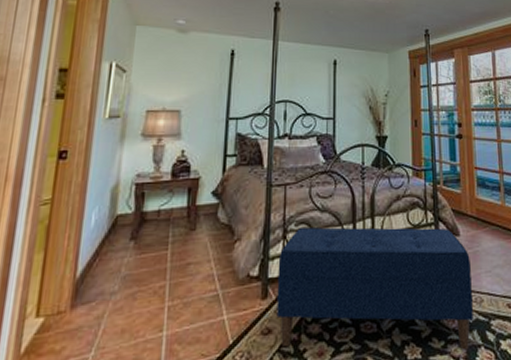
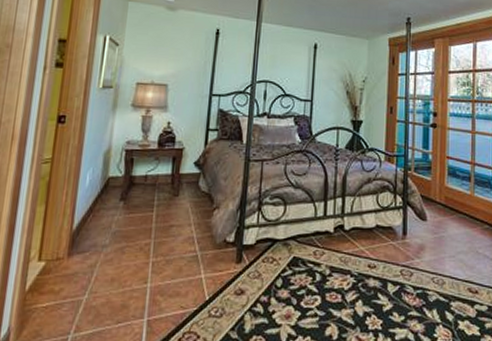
bench: present [276,227,474,351] -> none [249,202,436,327]

